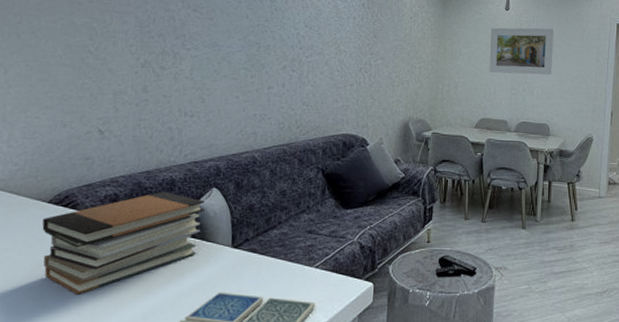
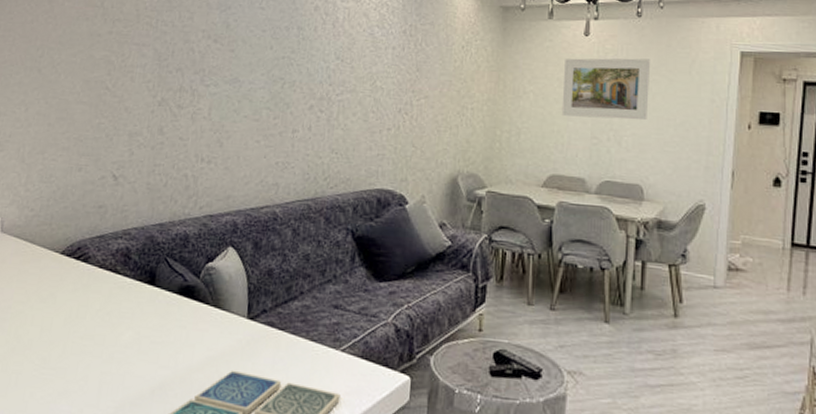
book stack: present [42,191,205,294] -> none [54,247,220,359]

